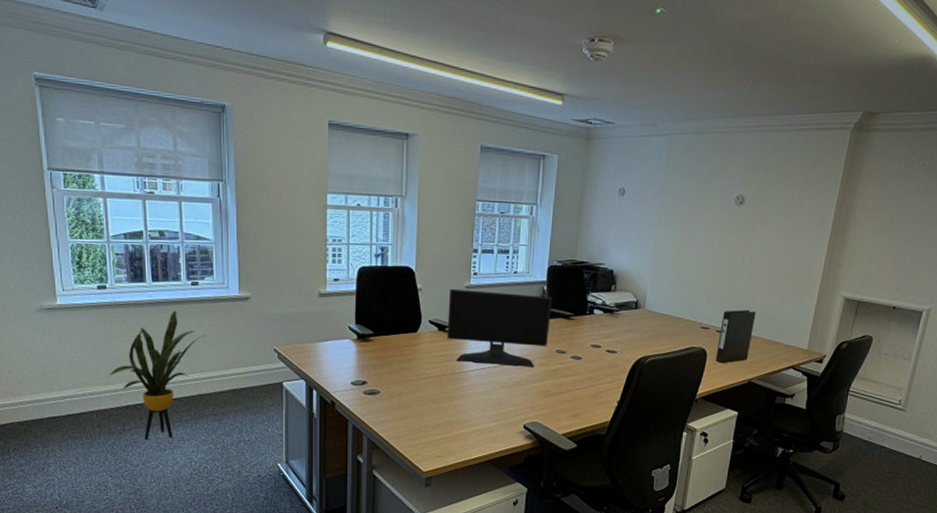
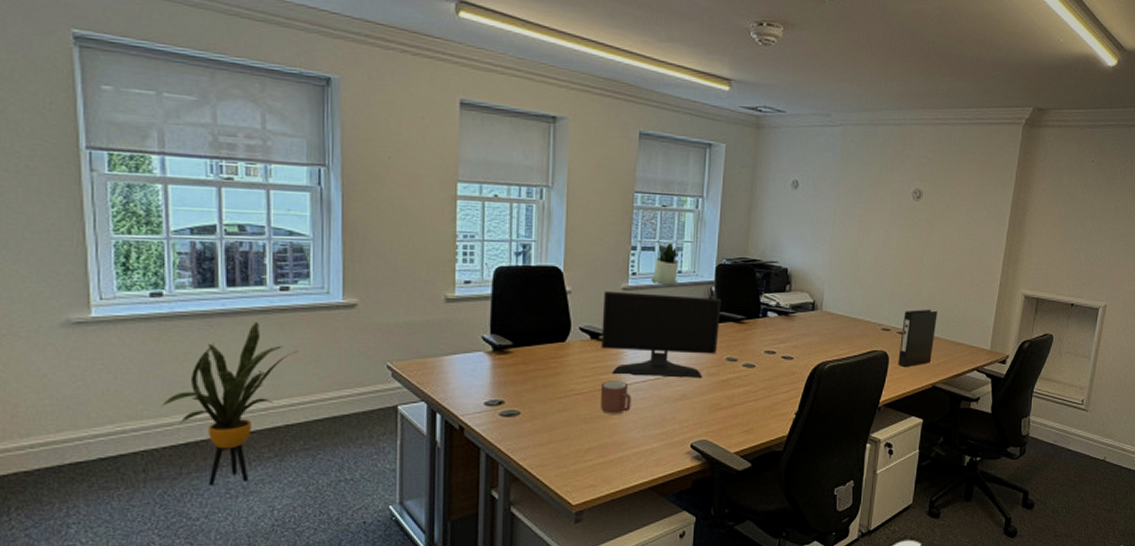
mug: none [446,367,473,397] -> present [600,381,631,415]
planter: none [490,246,516,284] -> present [651,243,680,285]

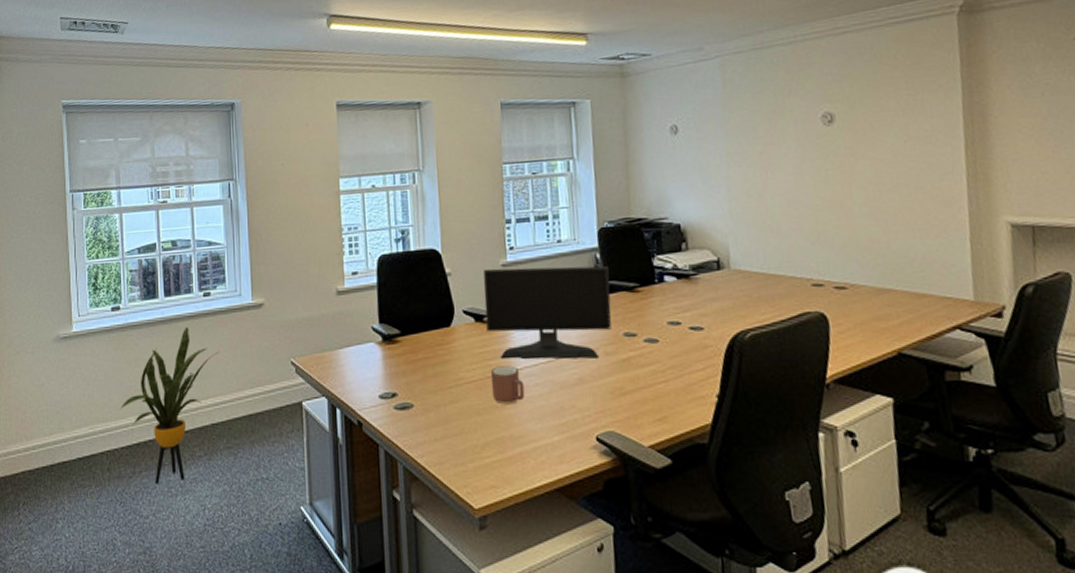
planter: present [651,243,680,285] -> none [529,211,558,257]
binder: present [898,309,938,368] -> none [838,254,890,332]

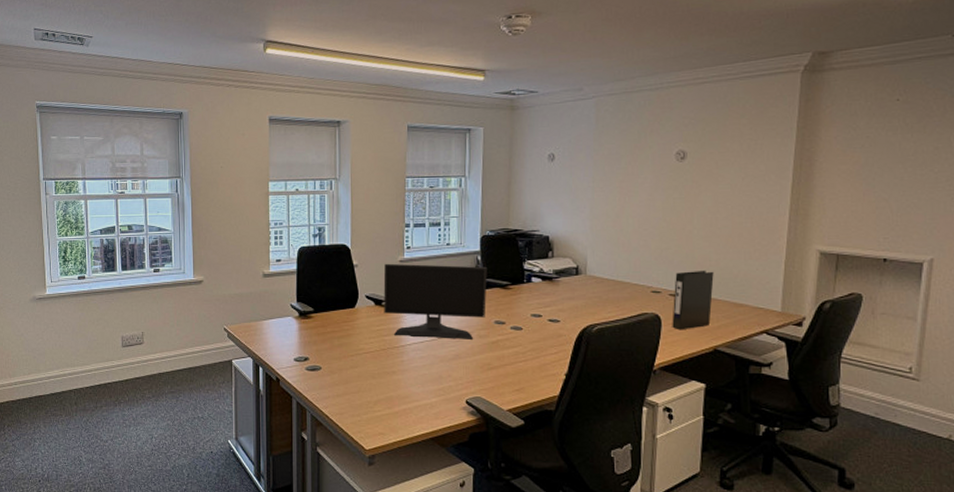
house plant: present [120,327,220,485] -> none [85,296,166,417]
mug: present [490,366,525,405] -> none [385,341,411,372]
binder: none [838,254,890,332] -> present [672,270,714,330]

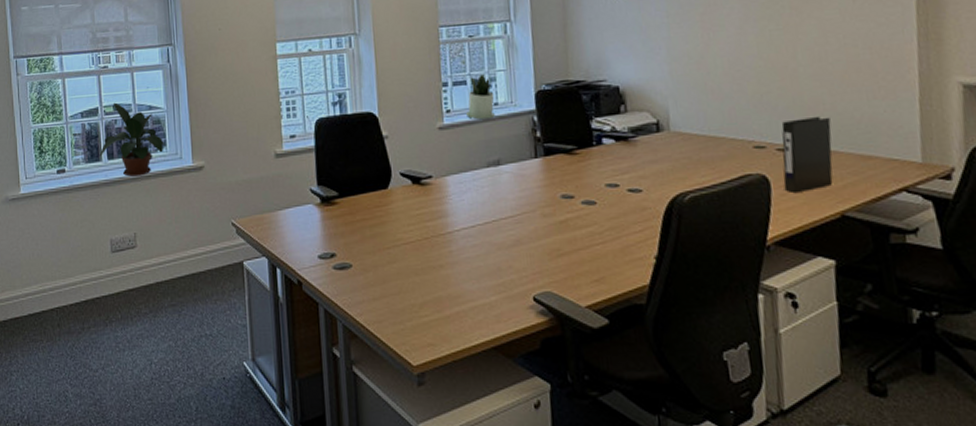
potted plant: none [115,223,171,286] -> present [99,102,166,177]
computer monitor: present [383,263,487,339] -> none [420,128,549,222]
planter: none [423,219,447,256] -> present [466,74,495,120]

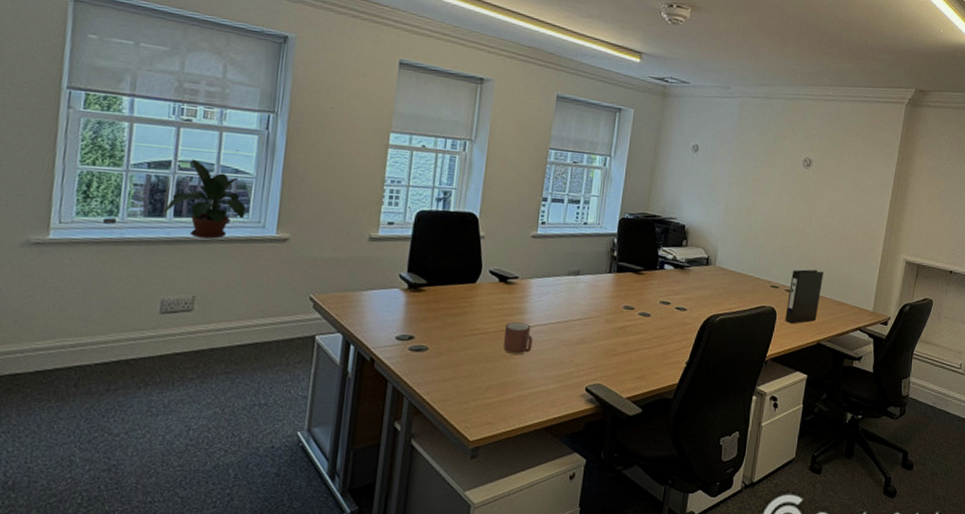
mug: none [428,227,462,265] -> present [503,322,533,355]
planter: present [466,74,495,120] -> none [559,196,587,235]

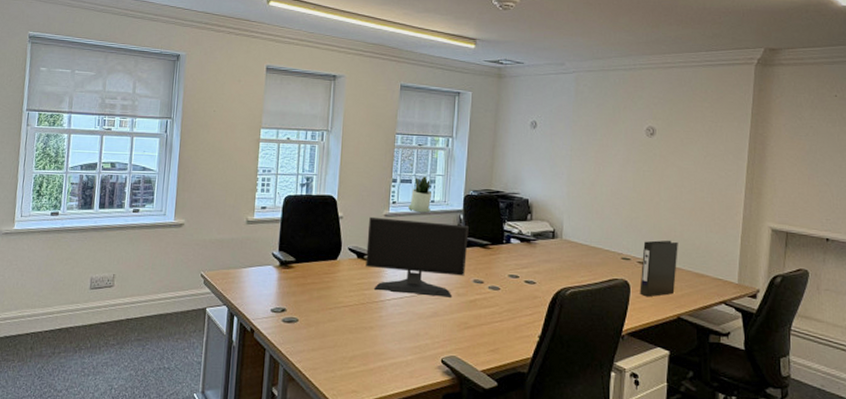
potted plant: present [163,159,248,239] -> none [92,160,153,226]
mug: present [503,322,533,355] -> none [363,296,390,327]
computer monitor: none [508,237,622,324] -> present [366,216,469,297]
planter: none [559,196,587,235] -> present [408,176,433,213]

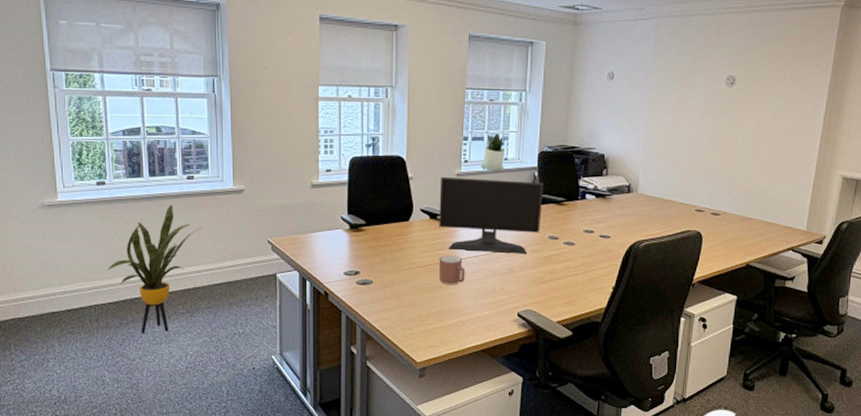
house plant: none [48,236,141,365] -> present [107,205,202,334]
mug: none [363,296,390,327] -> present [438,255,465,286]
binder: present [640,240,678,297] -> none [711,191,752,247]

